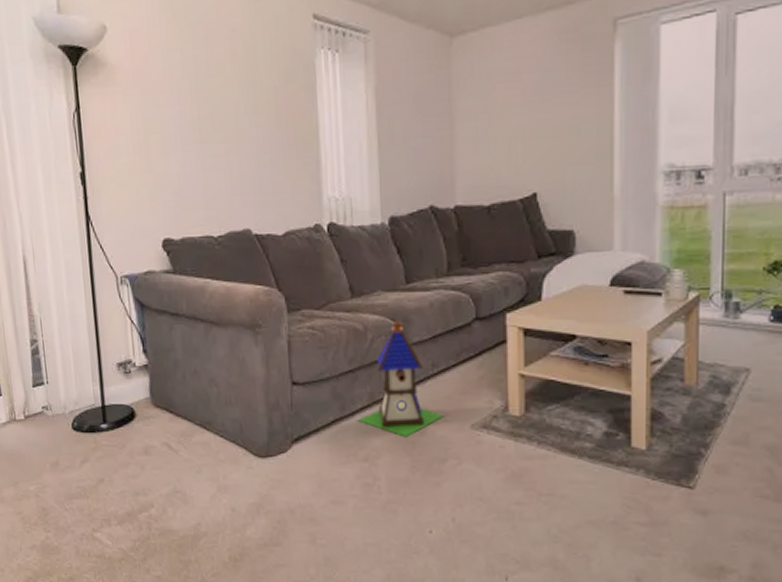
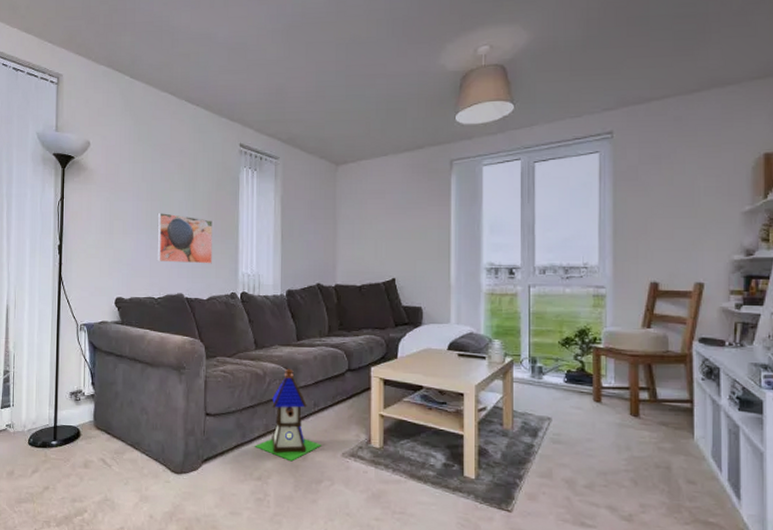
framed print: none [207,119,286,189] -> present [157,212,212,264]

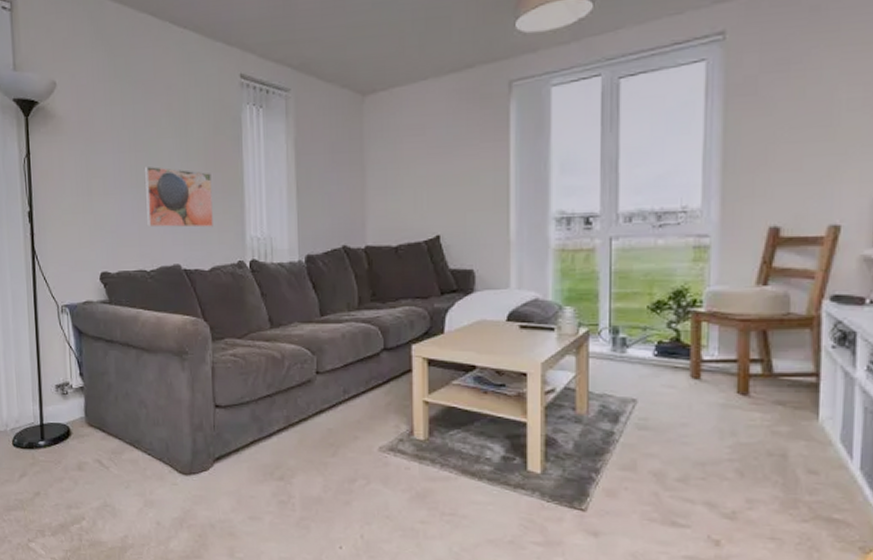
toy house: present [254,368,322,462] -> none [274,349,354,458]

